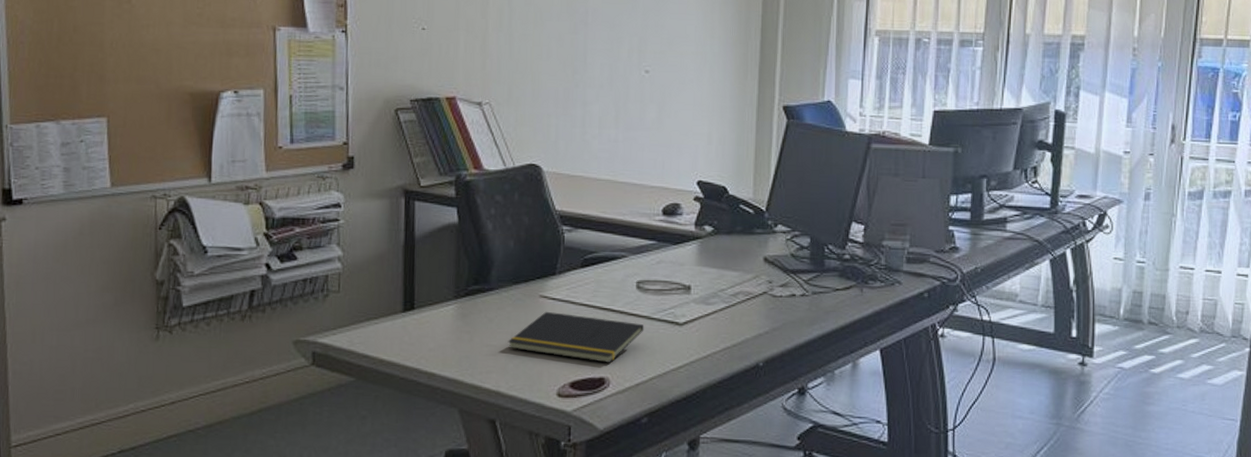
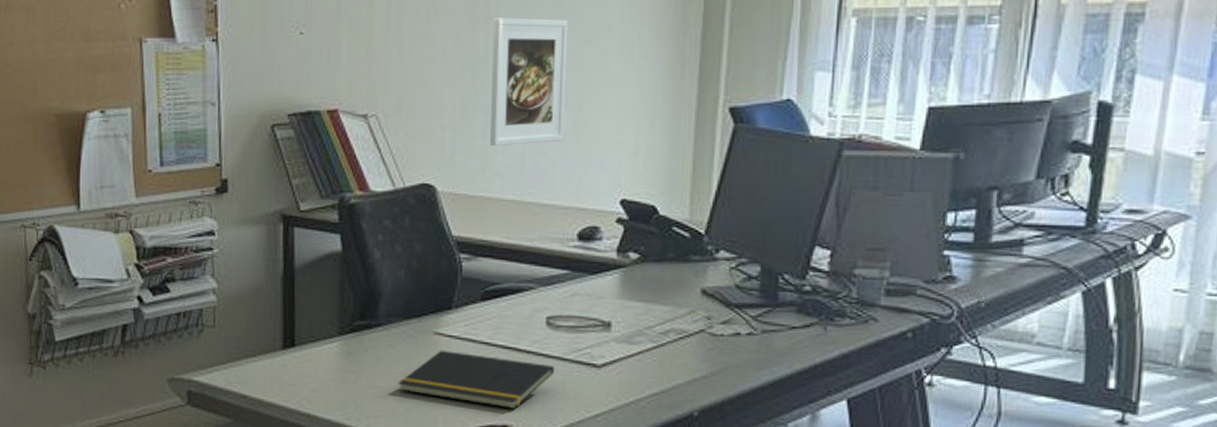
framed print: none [587,24,653,133] -> present [489,18,569,147]

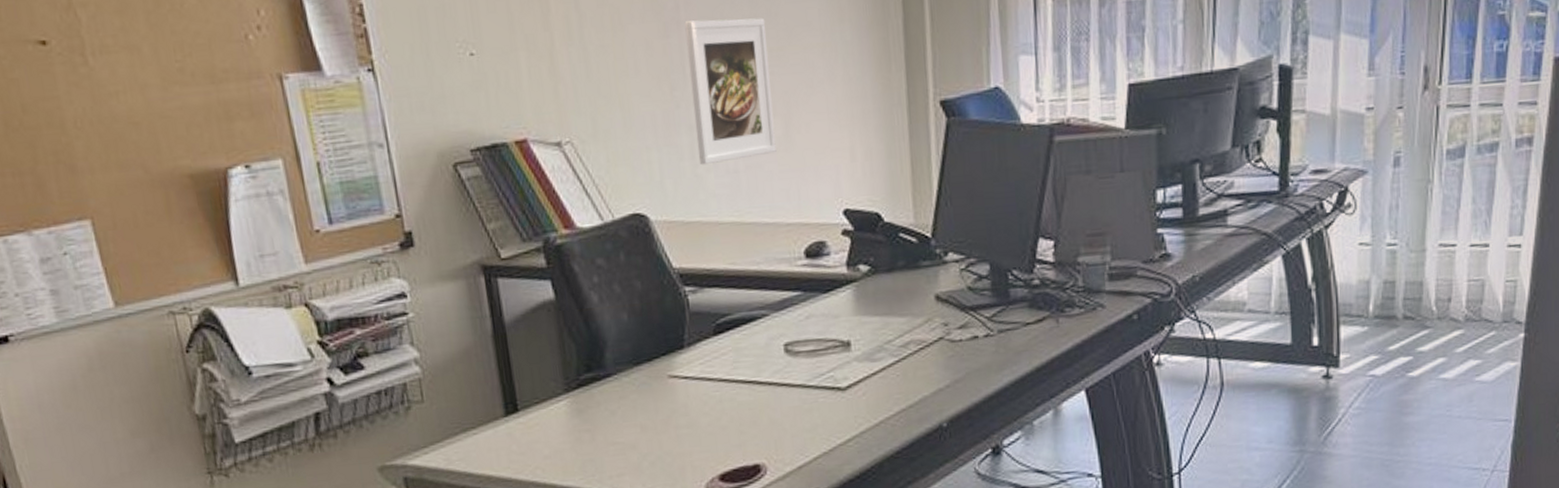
notepad: present [397,350,555,409] -> none [637,393,800,447]

